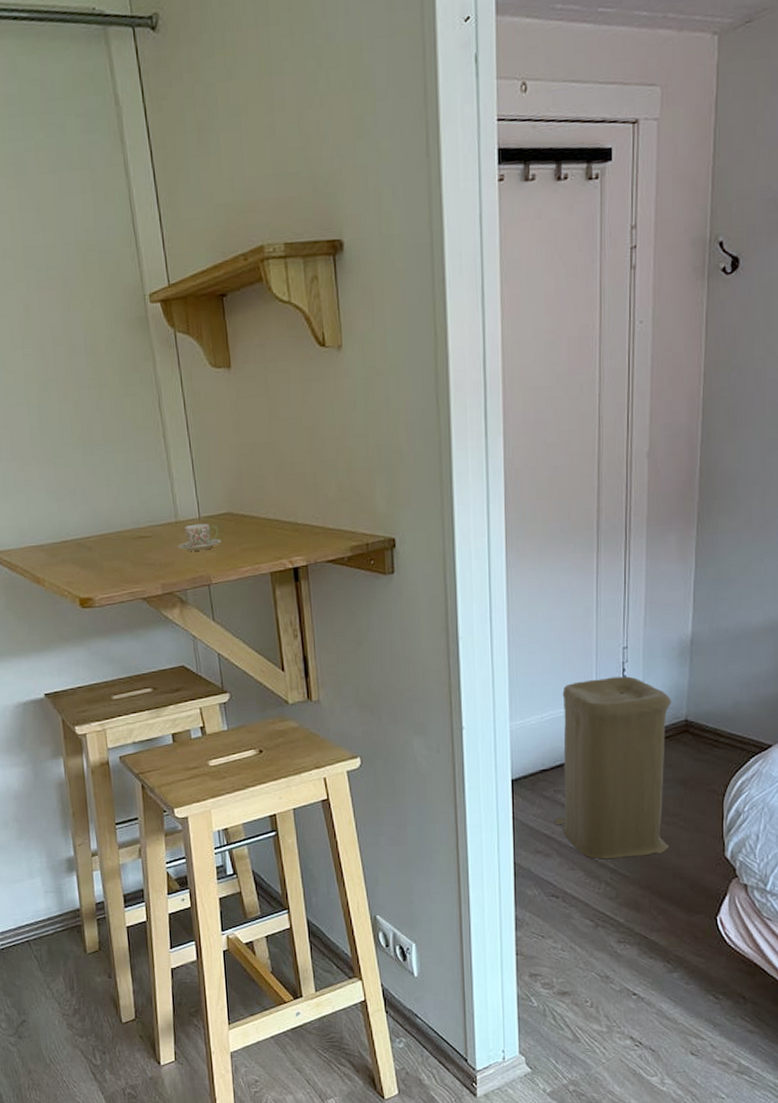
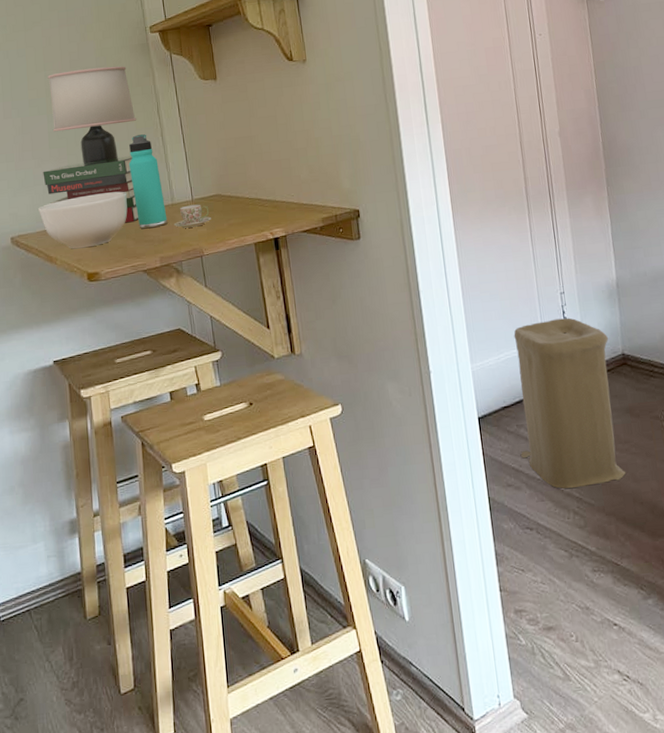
bowl: none [22,503,124,570] -> present [38,191,128,249]
books: none [25,461,138,542] -> present [43,156,139,223]
table lamp: none [26,345,135,469] -> present [48,66,137,164]
thermos bottle: none [125,434,171,550] -> present [128,134,168,229]

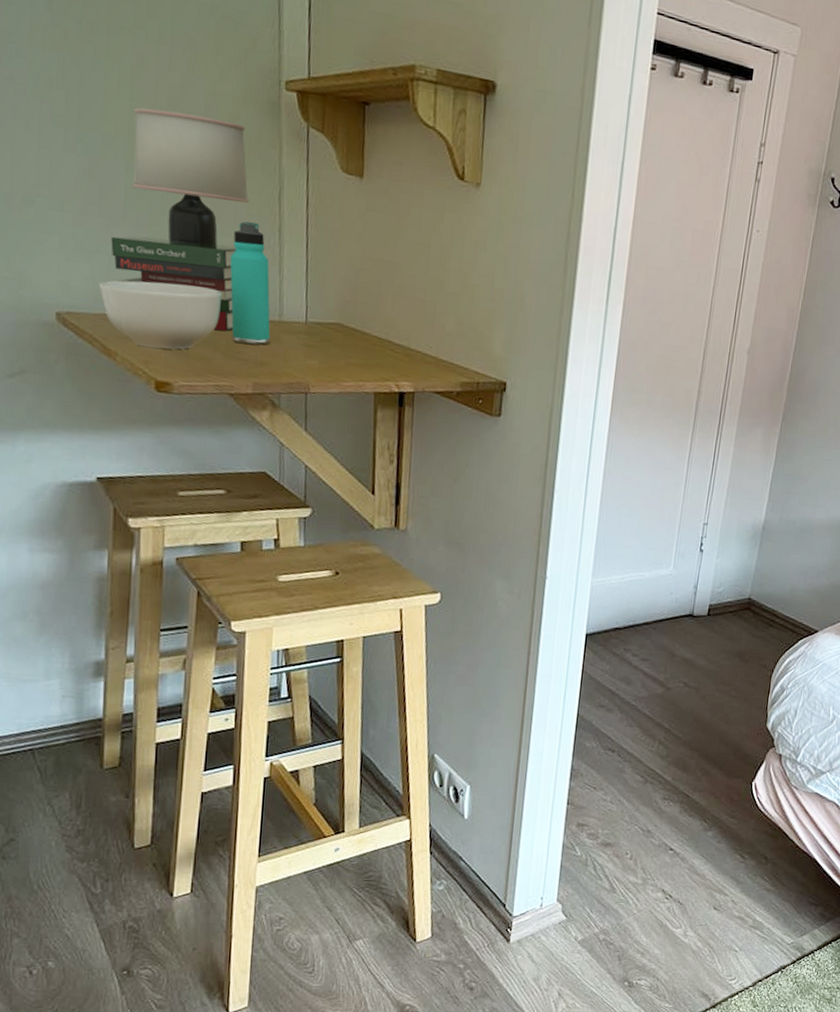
teacup: present [173,204,211,228] -> none [277,327,326,357]
laundry basket: present [514,317,626,489] -> none [620,549,739,720]

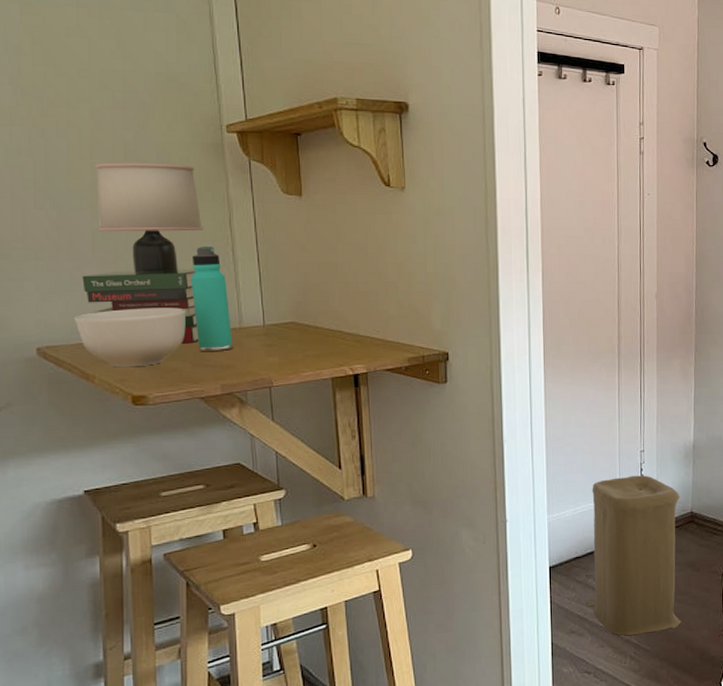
laundry basket: none [620,549,739,720] -> present [586,475,682,636]

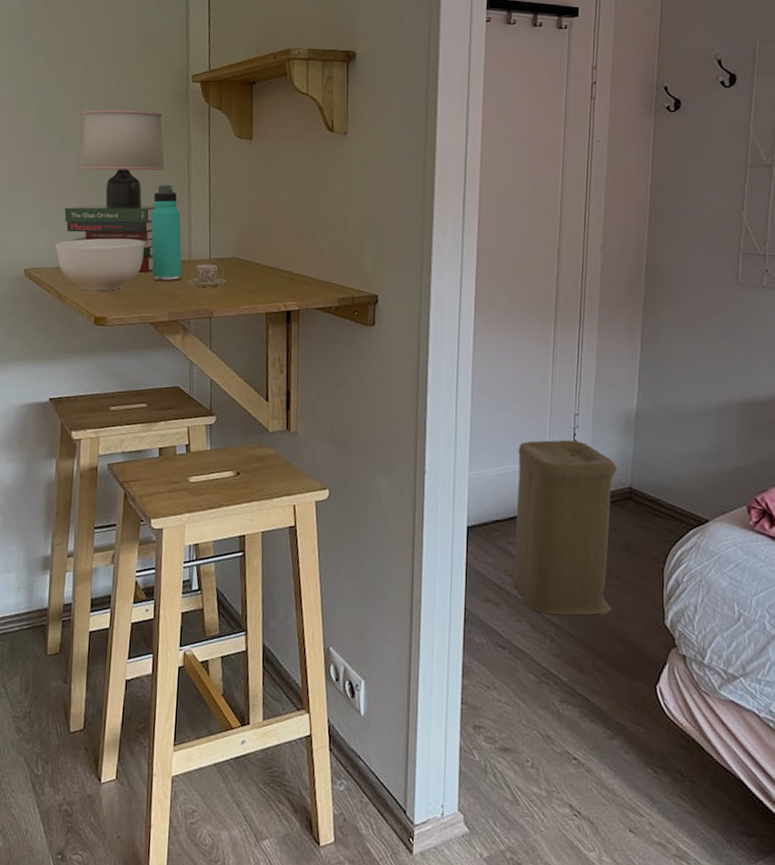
teacup: none [240,330,284,355] -> present [187,264,226,287]

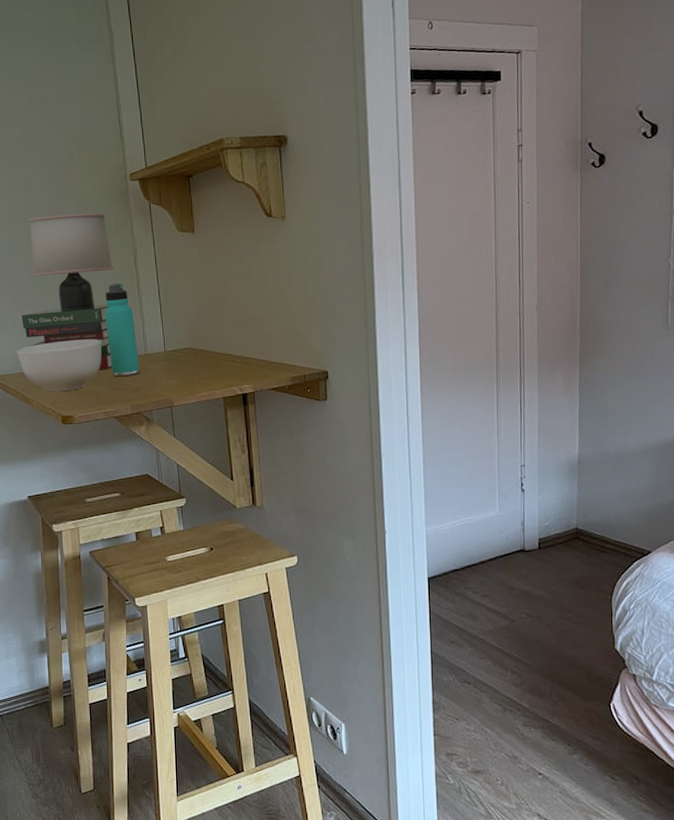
teacup: present [187,264,226,287] -> none [146,356,182,379]
laundry basket: present [504,440,617,616] -> none [465,490,567,650]

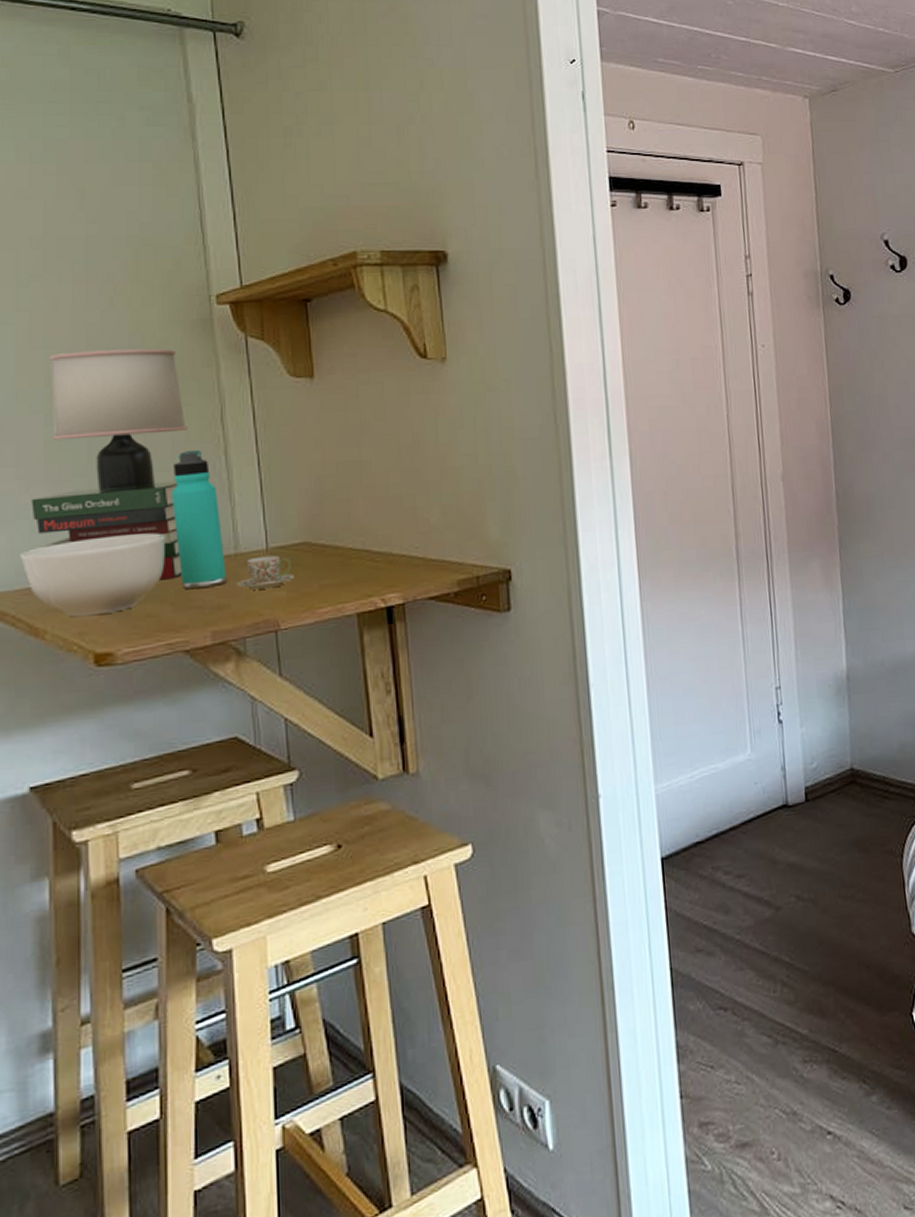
teacup: none [146,356,182,379] -> present [236,555,294,590]

